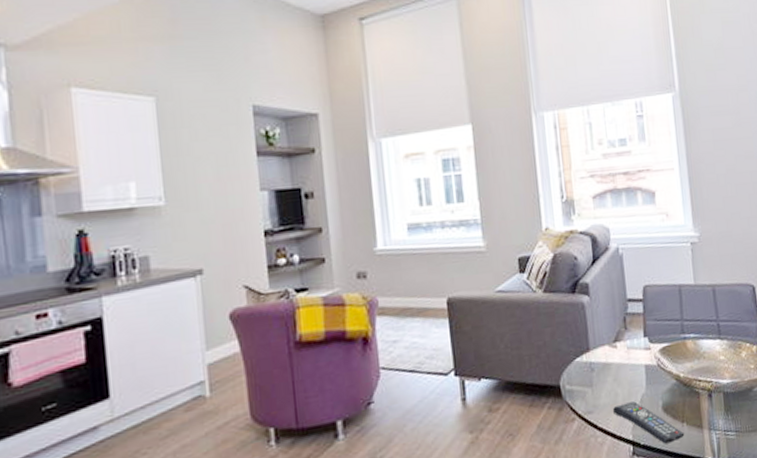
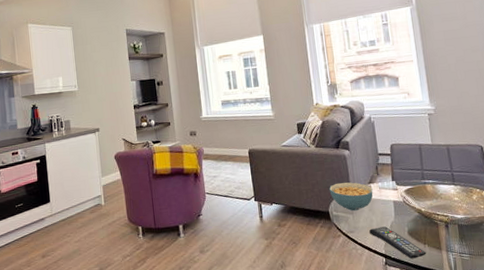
cereal bowl: none [561,341,619,383] -> present [329,182,373,211]

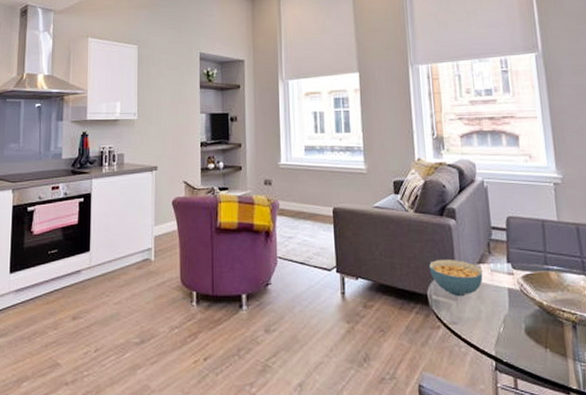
remote control: present [369,226,427,259] -> none [476,320,548,366]

